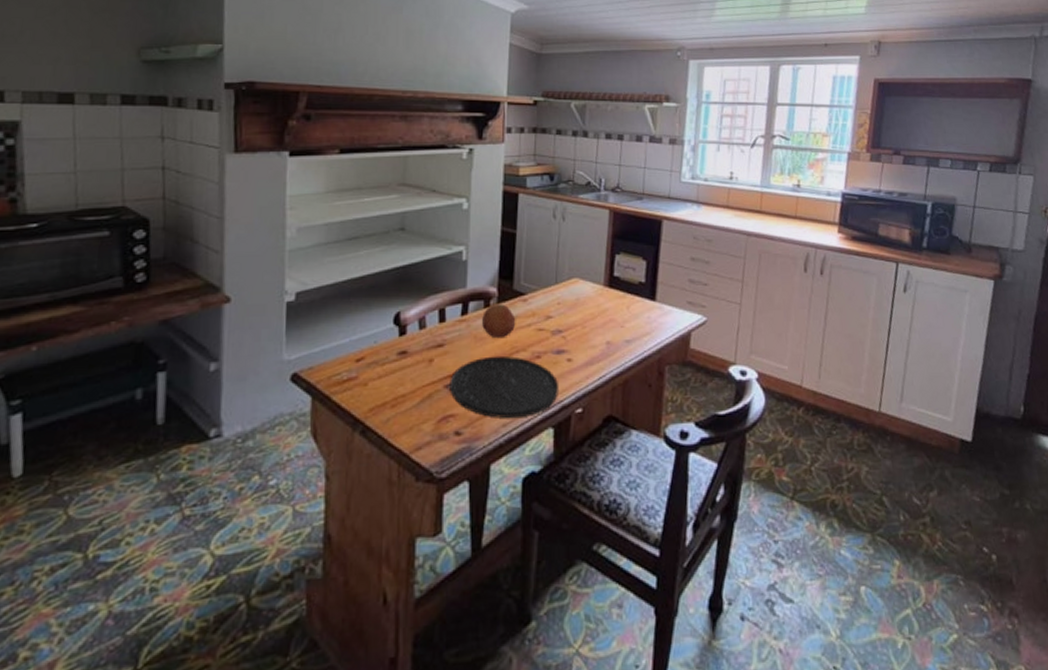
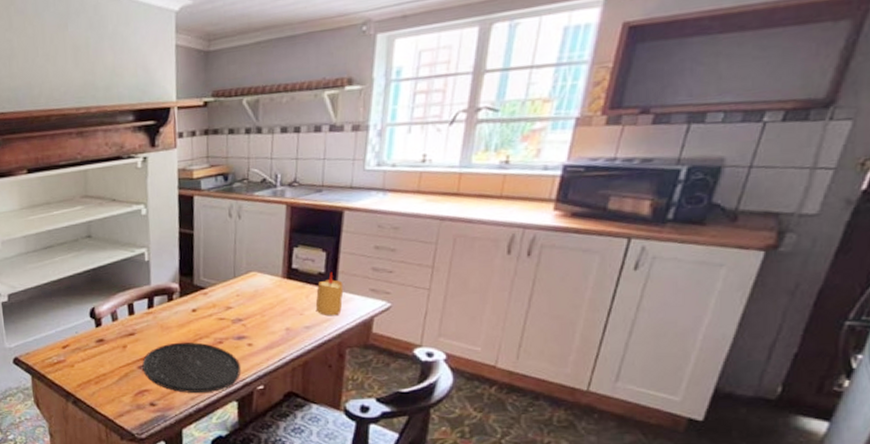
fruit: present [482,304,516,339] -> none [167,297,198,328]
candle: none [636,281,663,330] -> present [315,271,344,316]

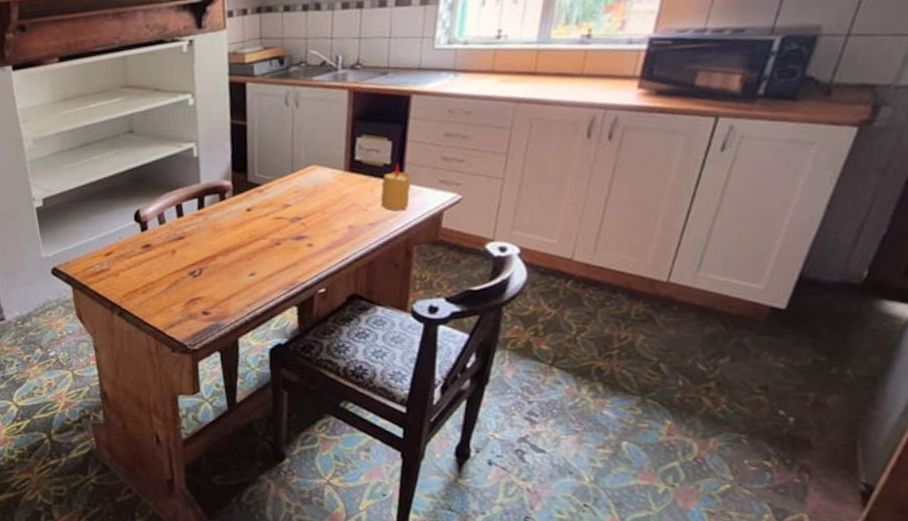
plate: present [142,342,241,394] -> none [193,244,300,300]

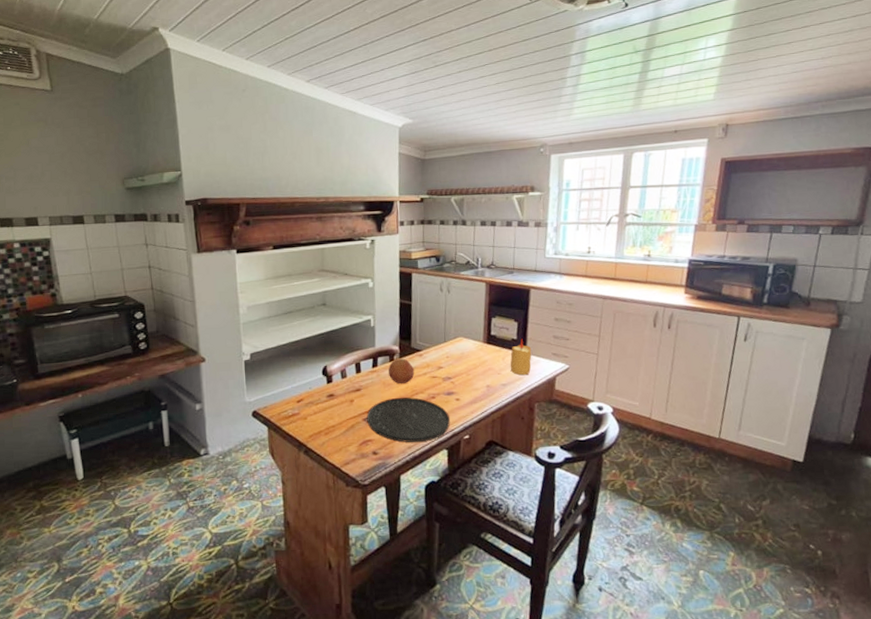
plate: none [193,244,300,300] -> present [367,397,450,443]
fruit: none [219,196,253,229] -> present [388,358,415,384]

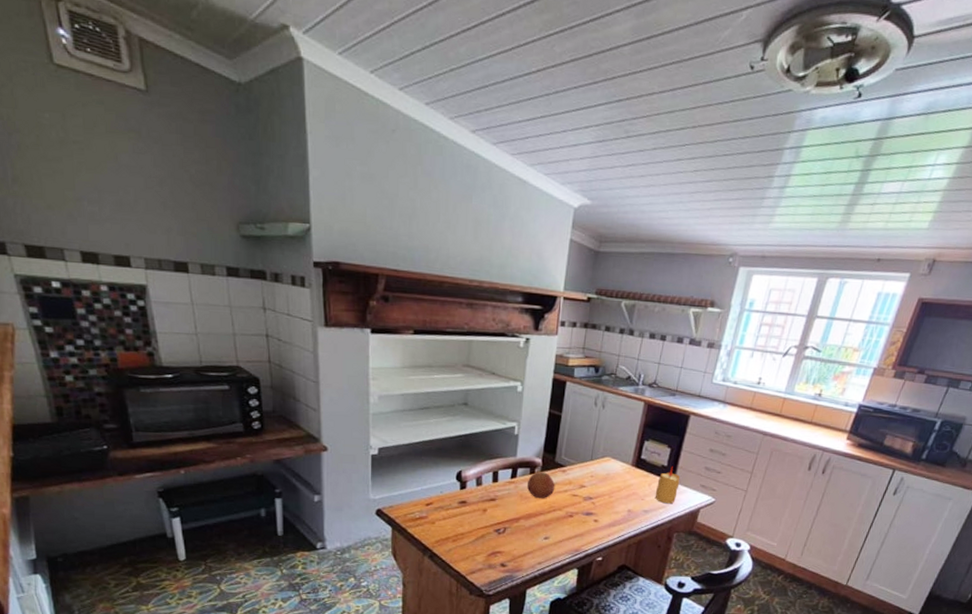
plate: present [367,397,450,443] -> none [498,511,585,560]

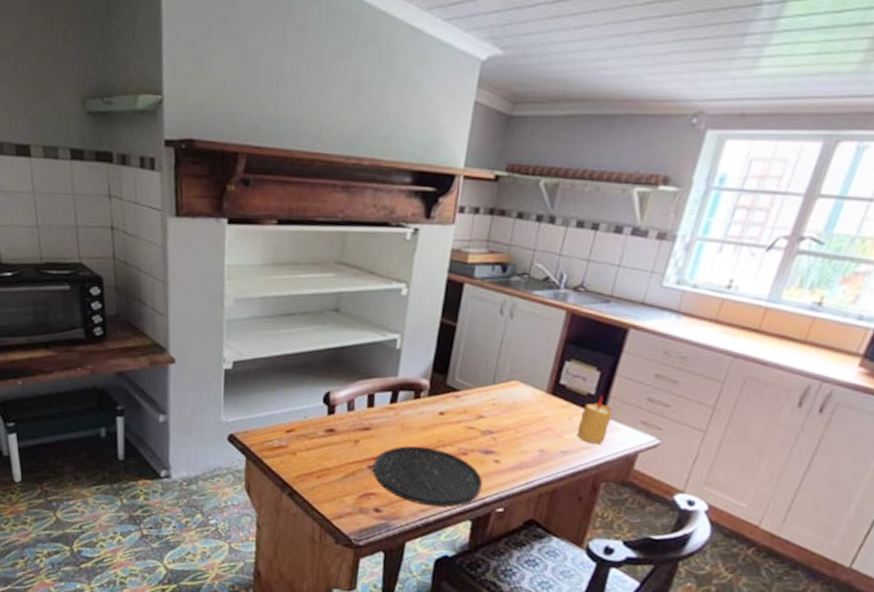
plate: none [498,511,585,560] -> present [373,446,482,507]
fruit: present [527,472,555,499] -> none [410,396,446,431]

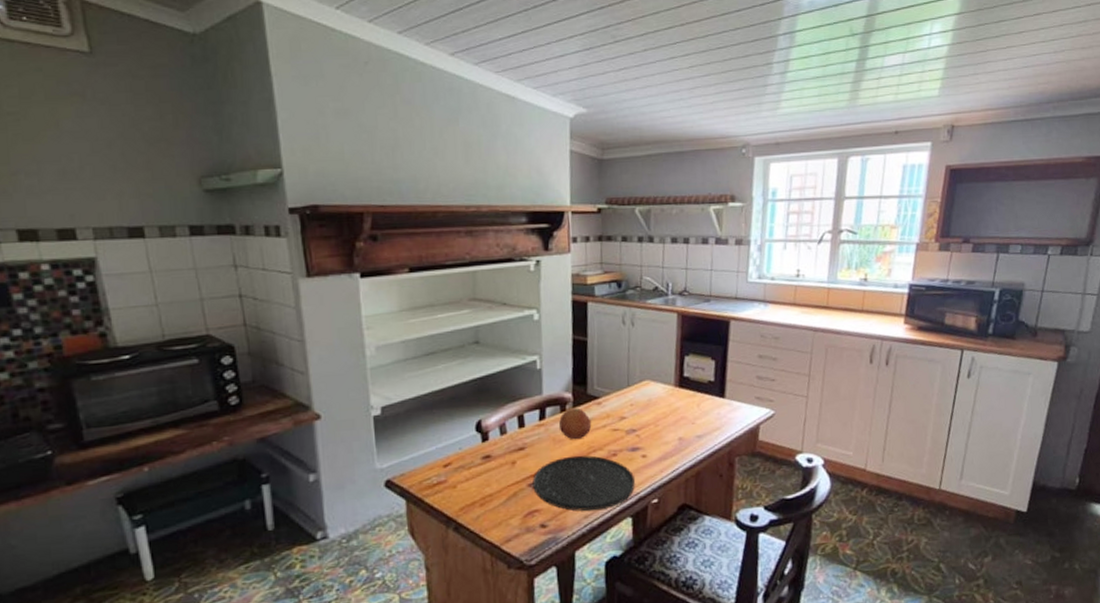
fruit: none [410,396,446,431] -> present [559,408,592,440]
candle: present [577,394,613,445] -> none [706,380,732,425]

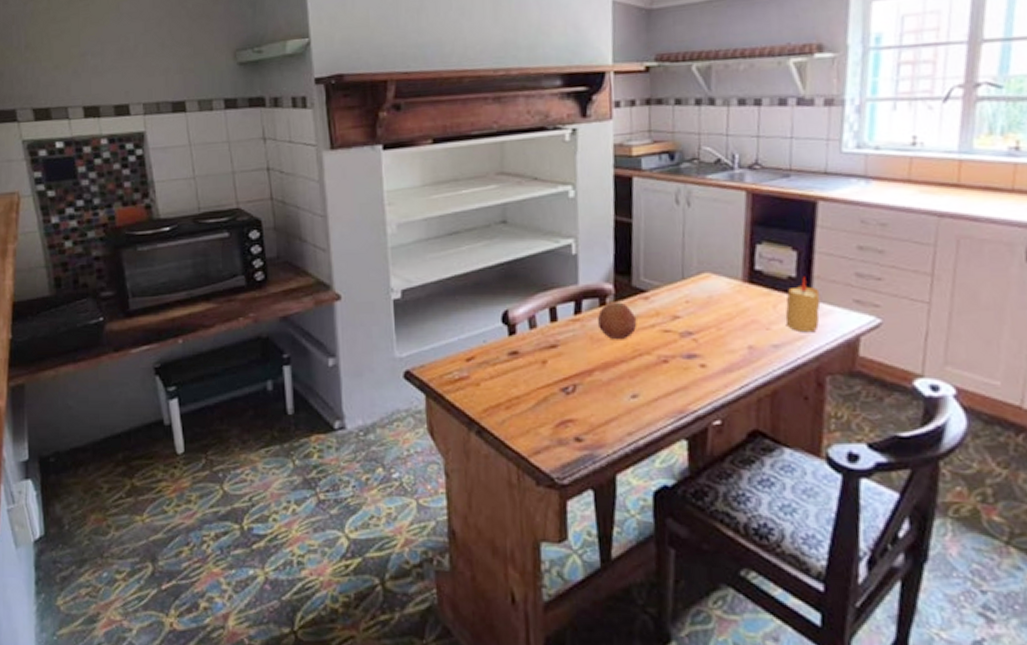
plate: present [532,455,635,511] -> none [566,359,691,428]
candle: none [706,380,732,425] -> present [785,275,821,333]

